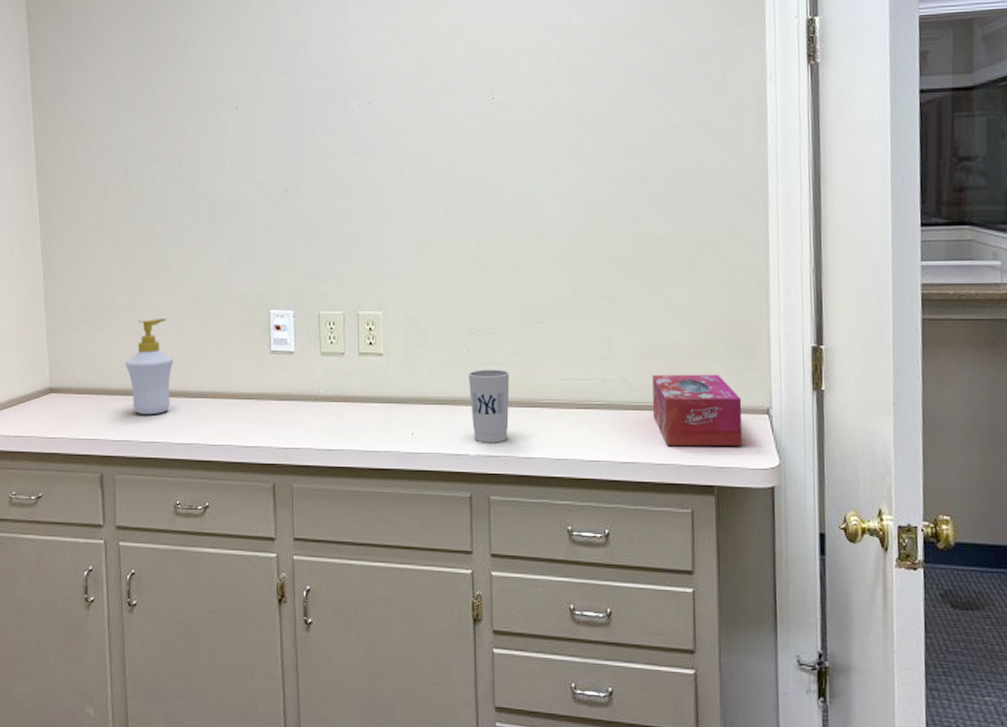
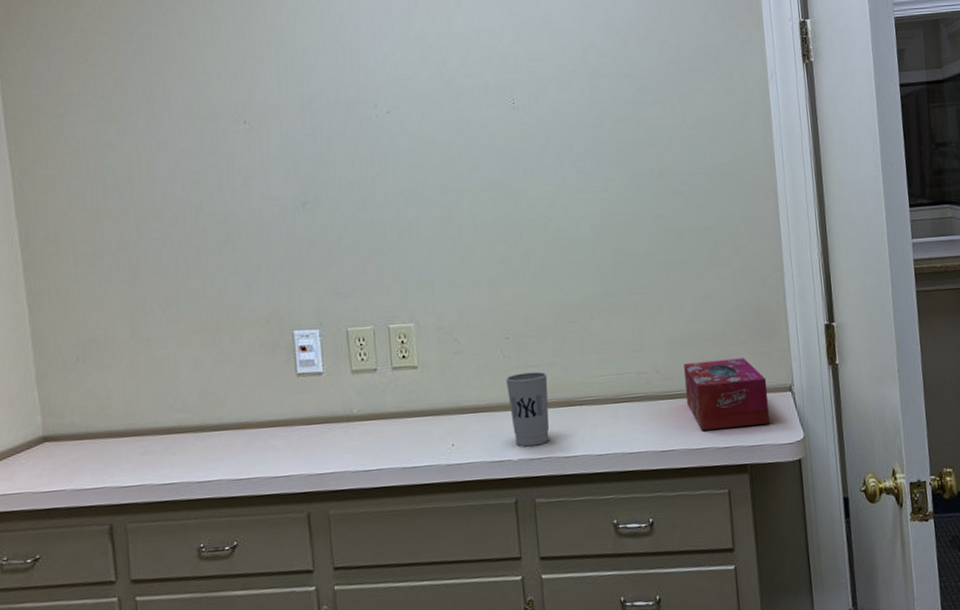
soap bottle: present [124,318,174,415] -> none [131,348,189,456]

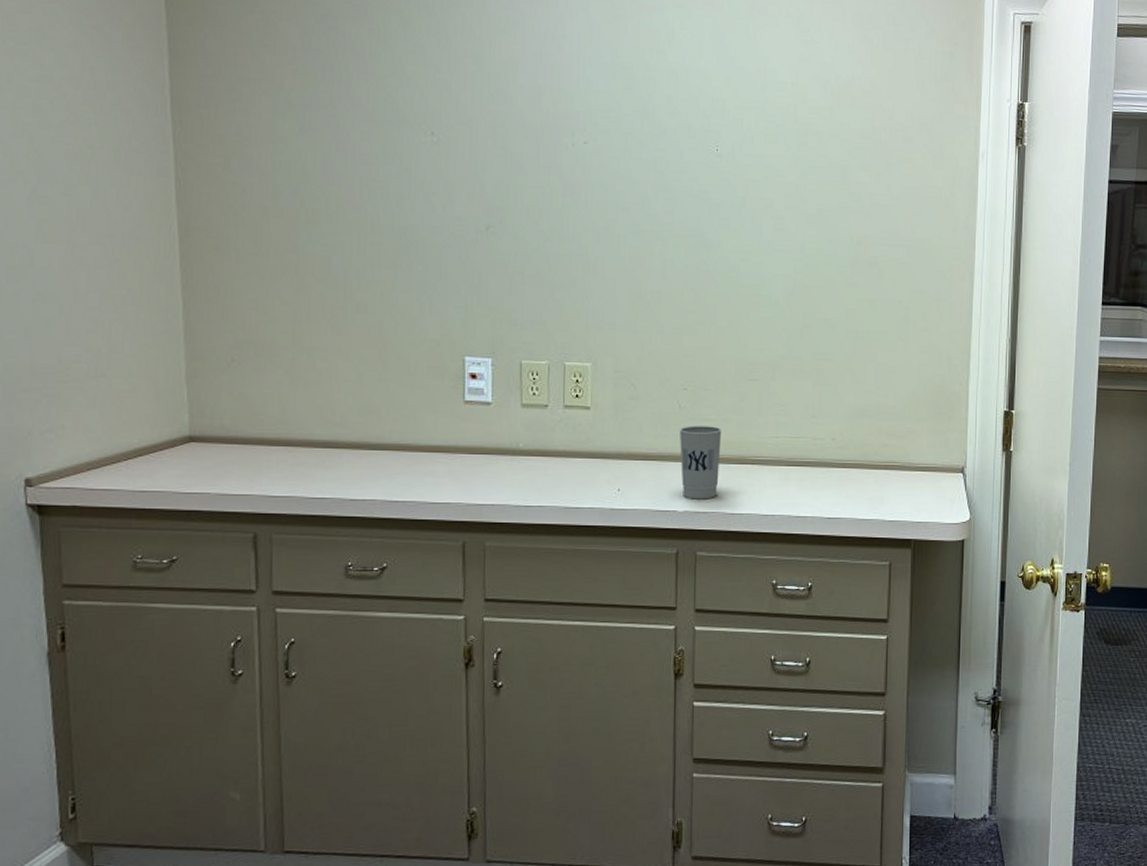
tissue box: present [684,357,770,430] -> none [859,434,940,502]

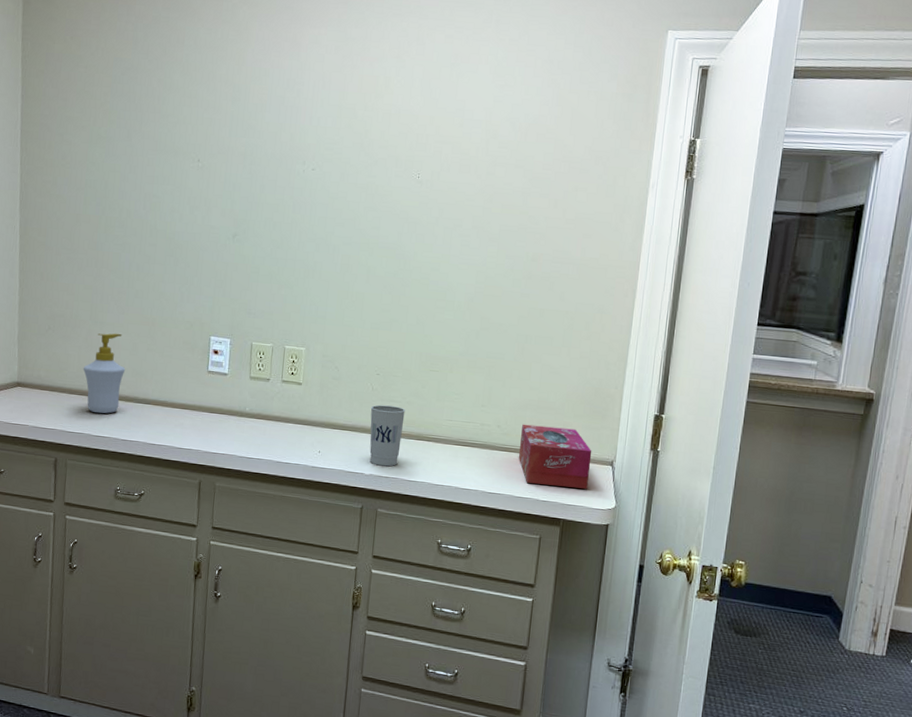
soap bottle: none [287,360,349,469] -> present [83,333,126,414]
tissue box: none [859,434,940,502] -> present [519,424,592,489]

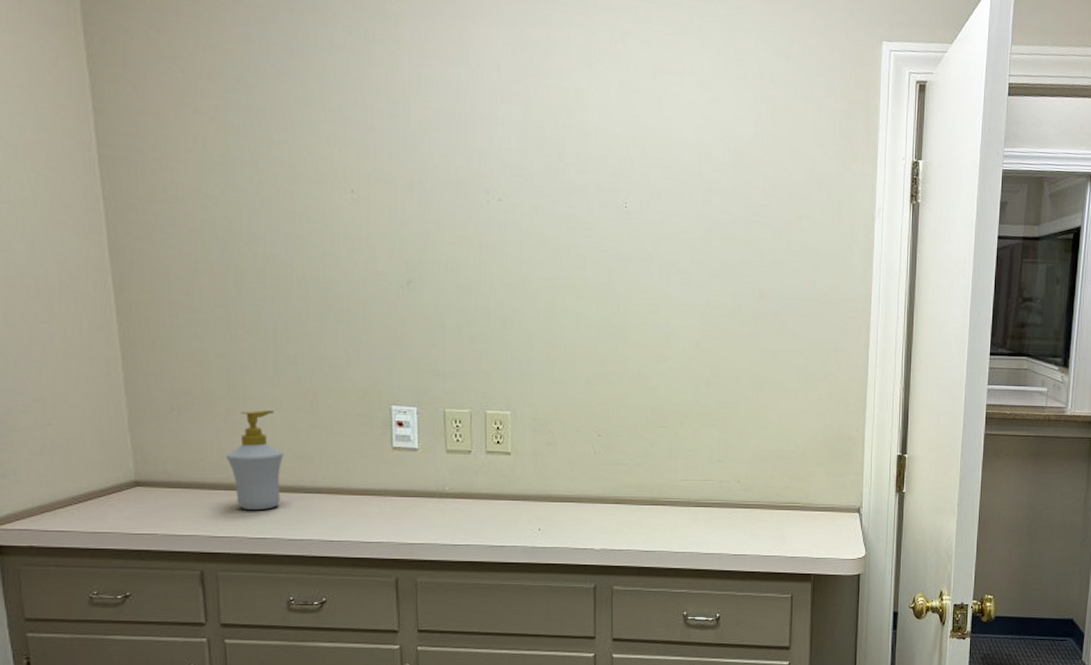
cup: present [369,404,405,467] -> none [594,470,634,538]
tissue box: present [519,424,592,489] -> none [763,477,838,540]

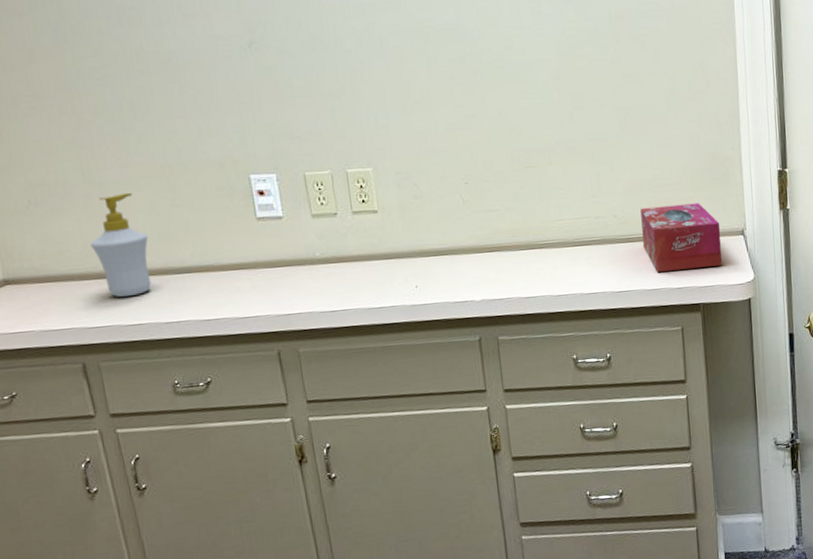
tissue box: none [763,477,838,540] -> present [640,202,722,272]

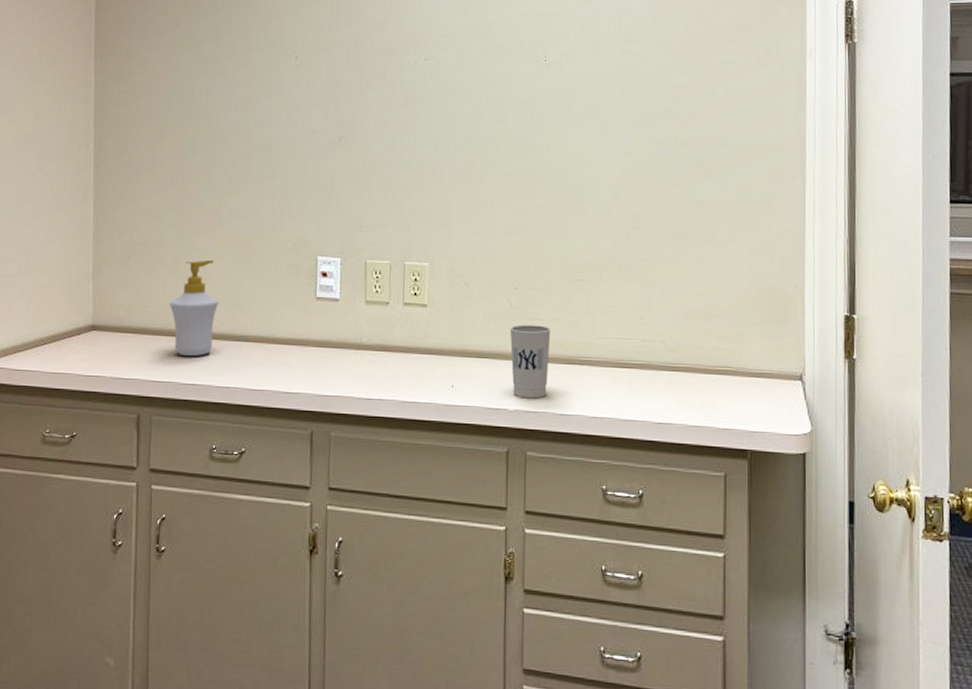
cup: none [465,216,511,288] -> present [509,324,551,399]
tissue box: present [640,202,722,272] -> none [690,336,776,411]

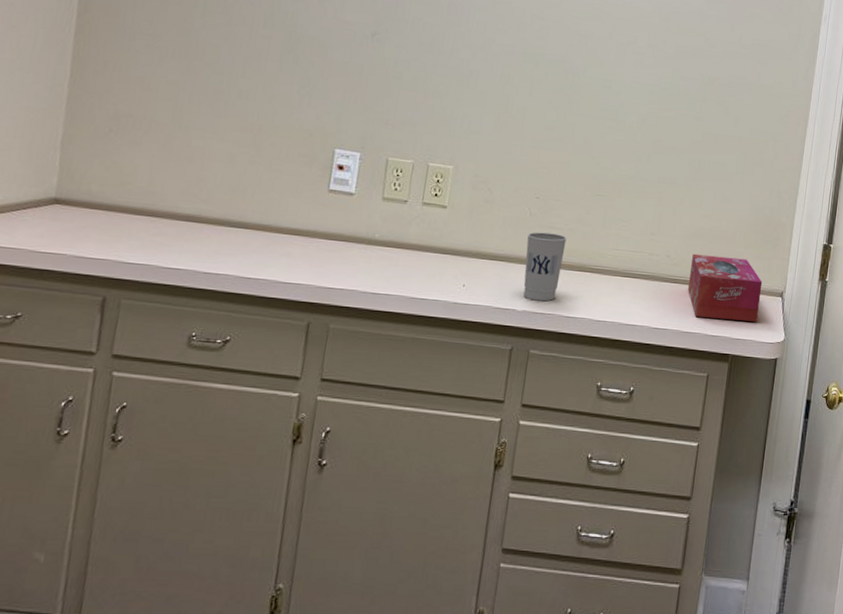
soap bottle: present [169,259,219,357] -> none [155,140,217,240]
tissue box: none [690,336,776,411] -> present [688,253,763,322]

